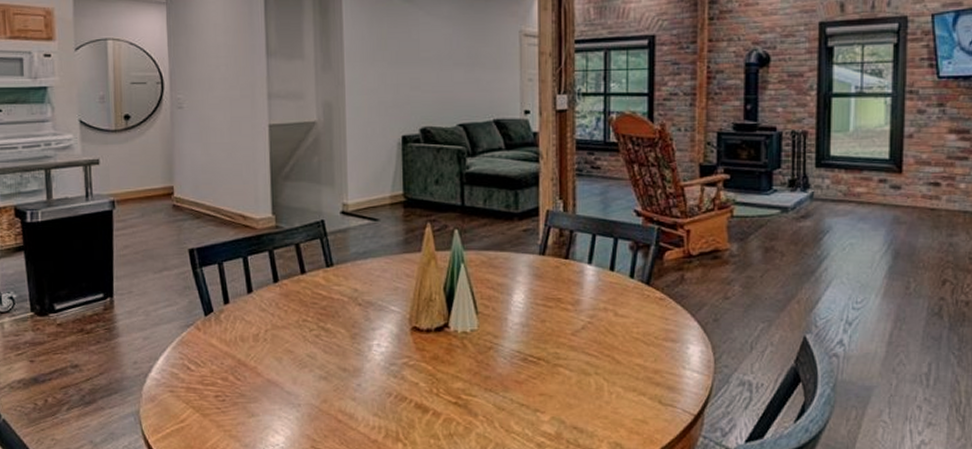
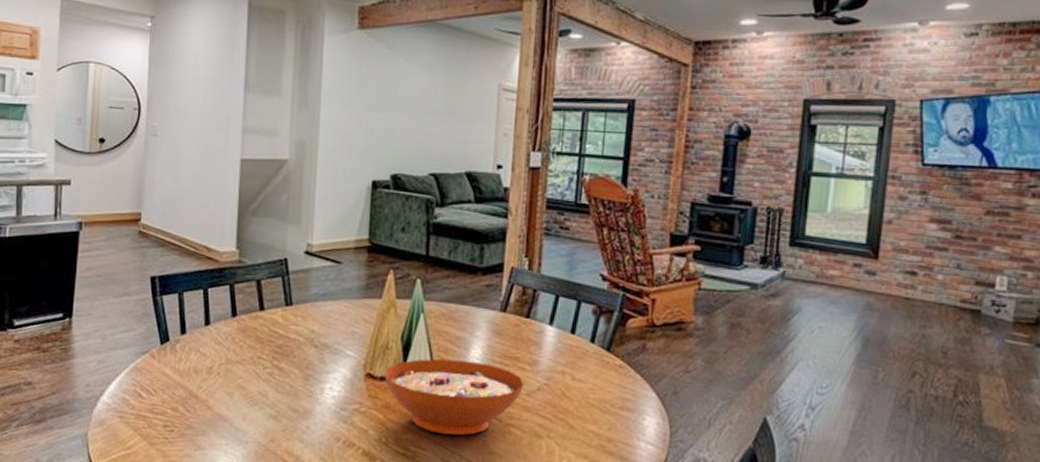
decorative bowl: none [430,306,569,379] -> present [384,358,525,435]

